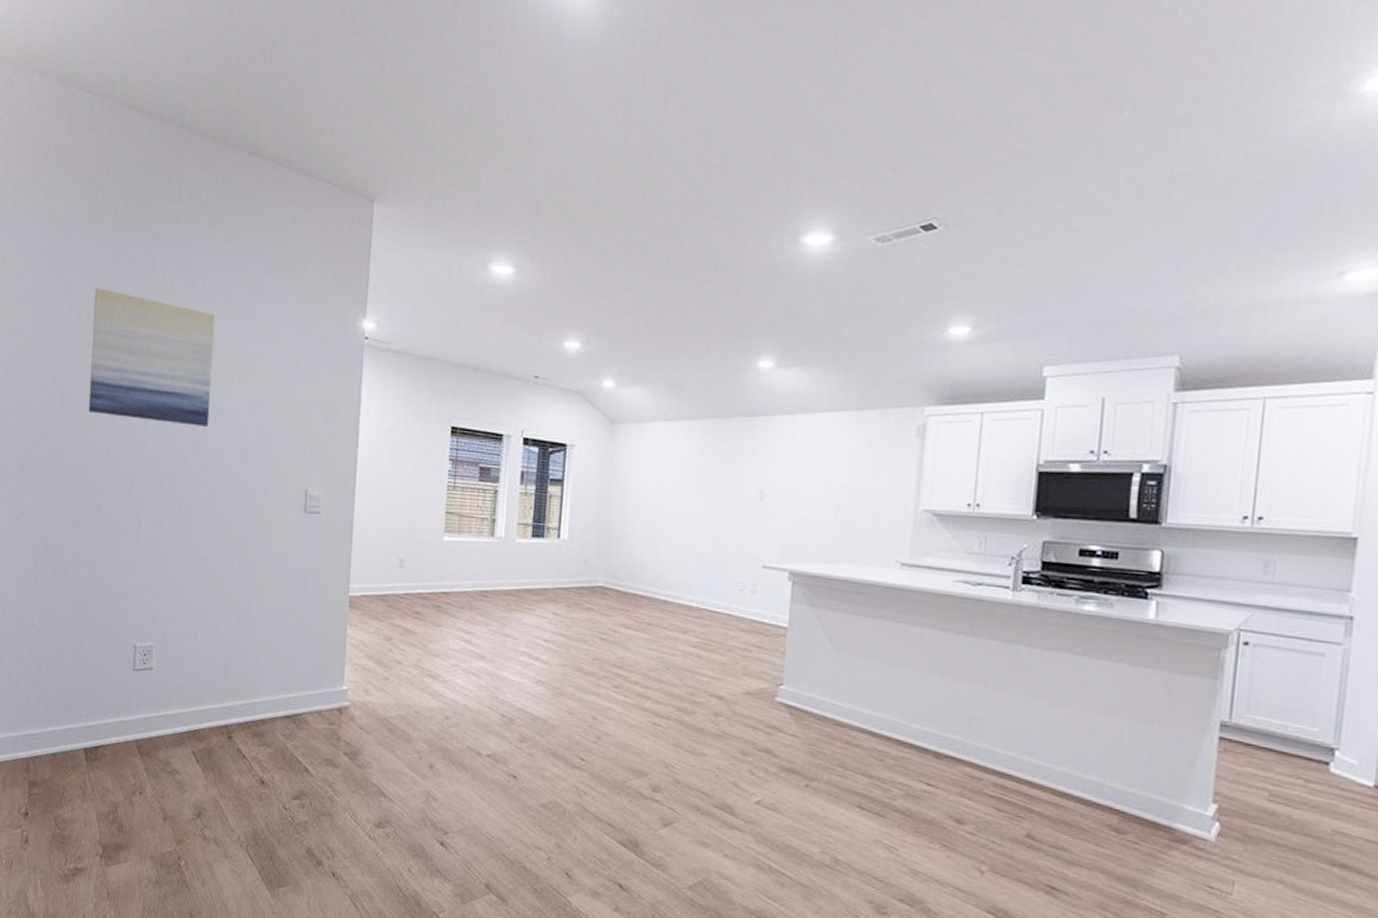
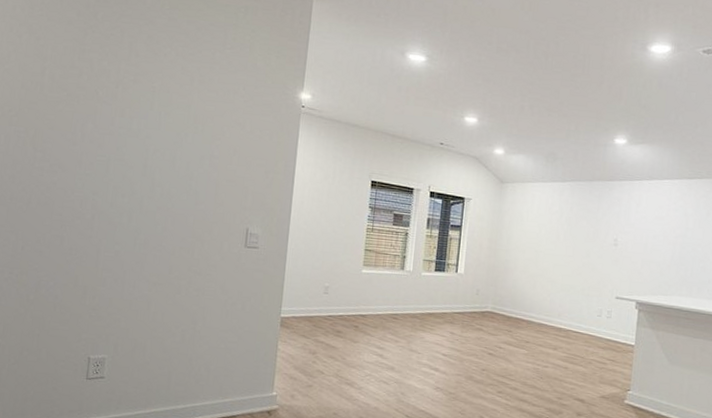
wall art: present [88,288,215,427] -> none [56,54,174,174]

